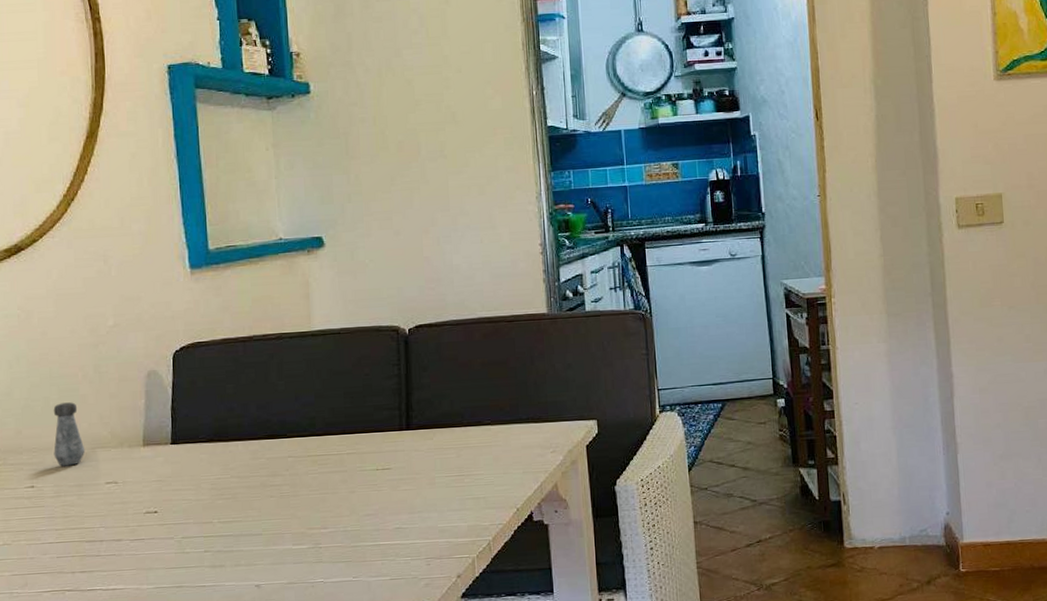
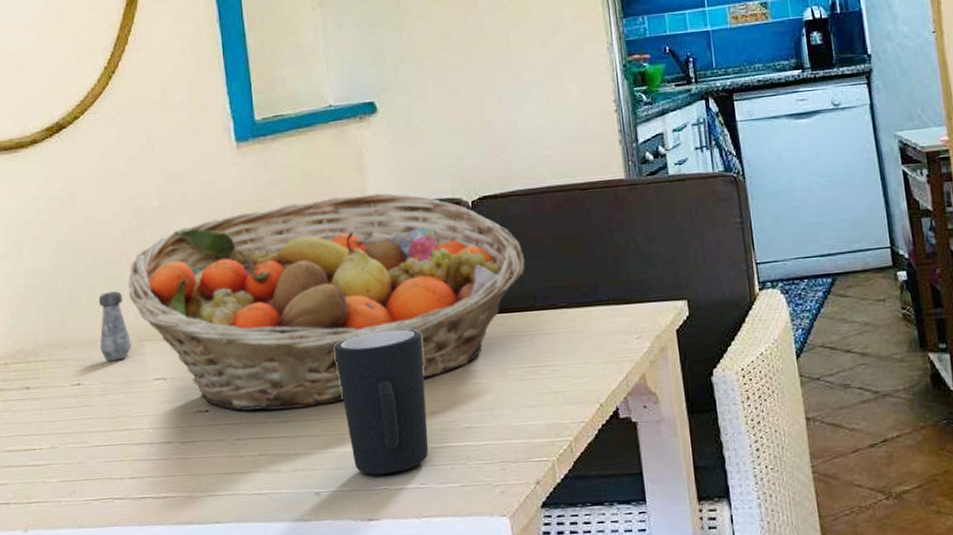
fruit basket: none [82,319,455,512] -> present [128,193,525,411]
mug: none [277,440,362,570] -> present [334,328,429,475]

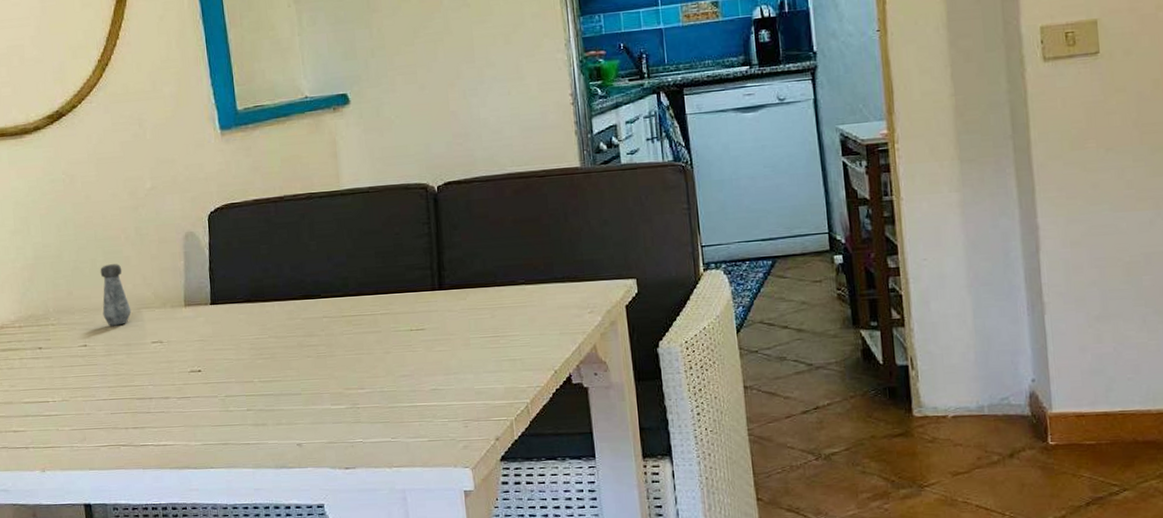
fruit basket: present [128,193,525,411] -> none [126,178,487,372]
mug: present [334,328,429,475] -> none [312,301,399,430]

